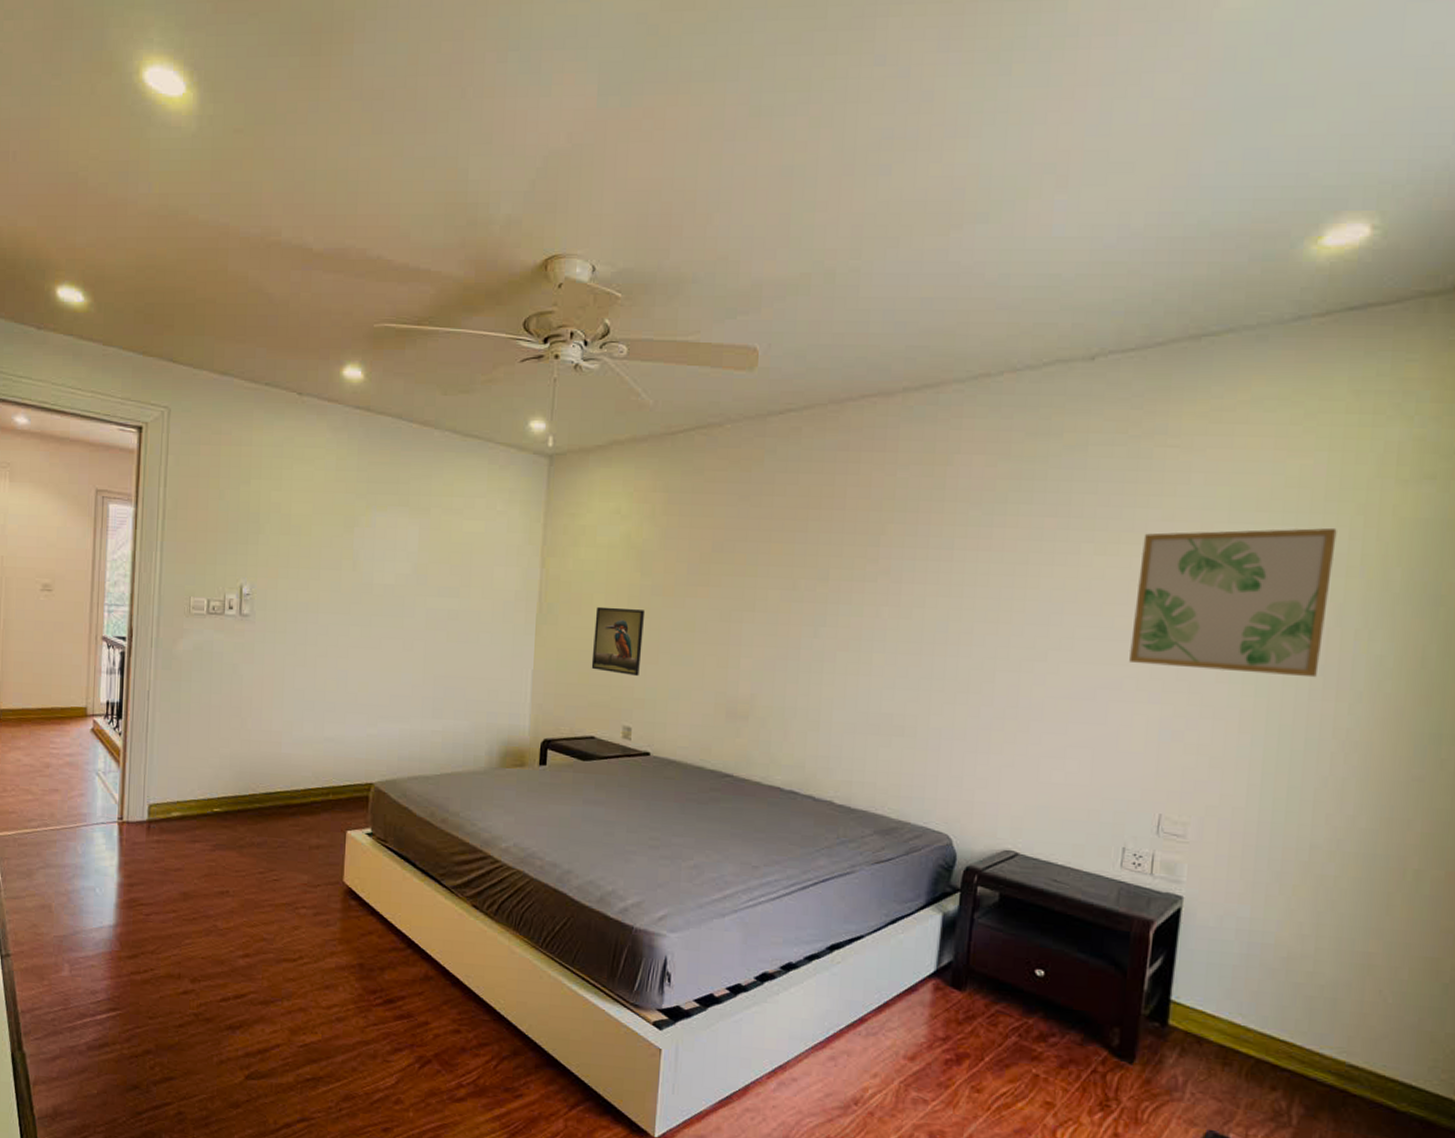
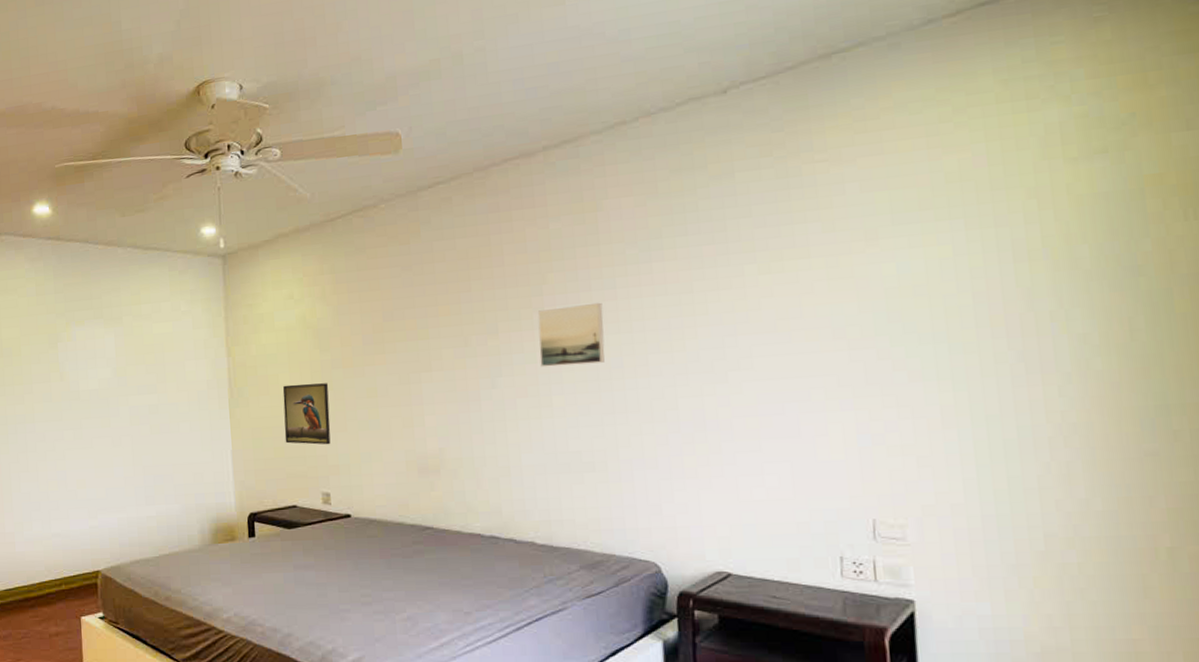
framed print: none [866,561,937,625] -> present [537,302,605,367]
wall art: present [1129,527,1337,678] -> none [806,214,1018,374]

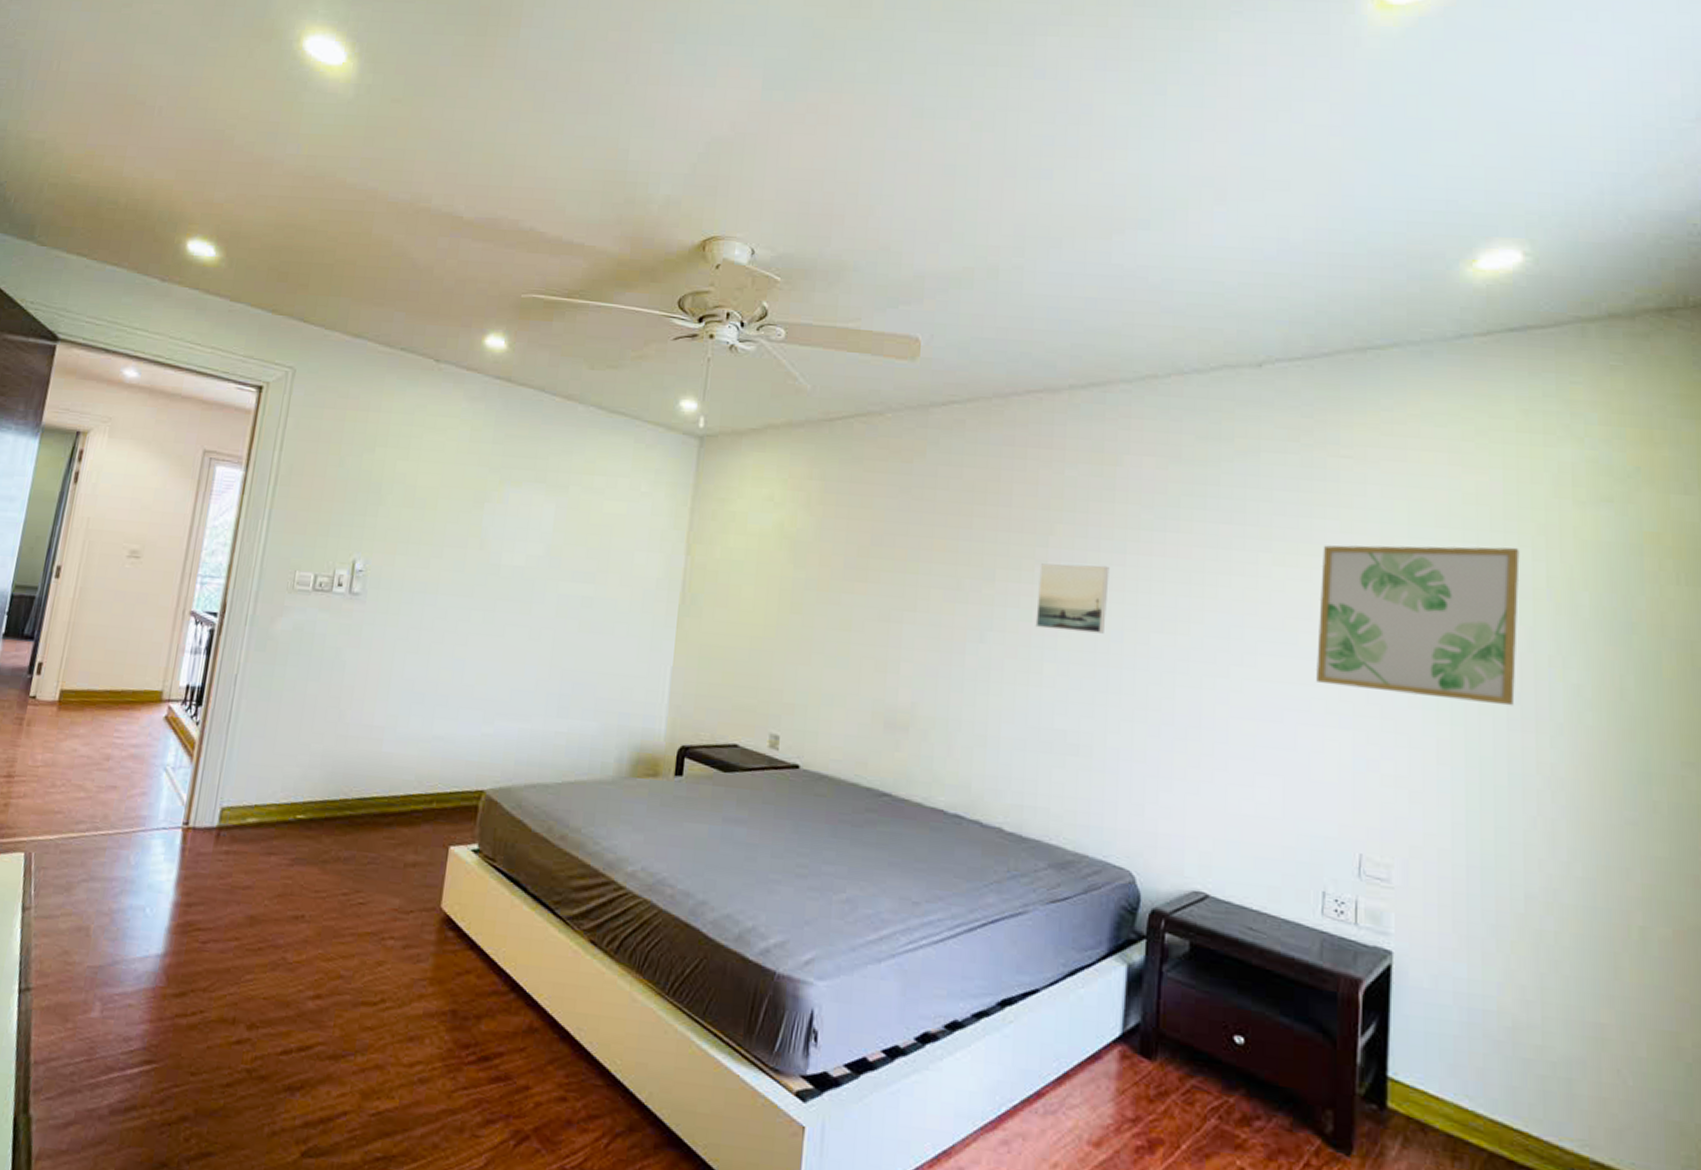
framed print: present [282,383,331,445] -> none [737,599,798,679]
wall art: none [806,214,1018,374] -> present [1316,545,1520,706]

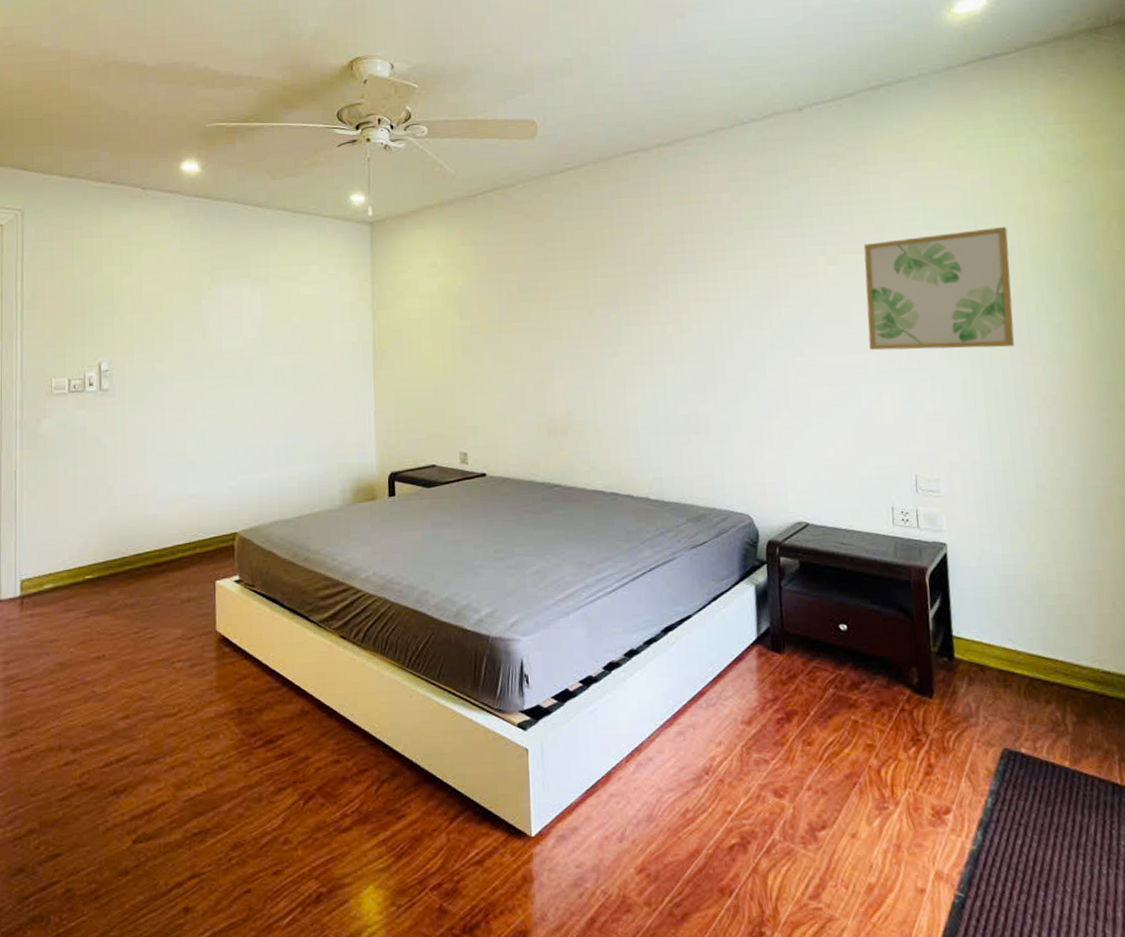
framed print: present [1035,563,1110,634] -> none [652,282,708,339]

